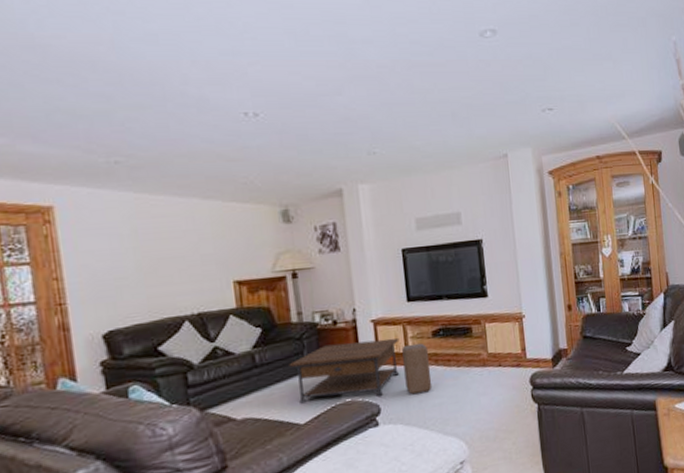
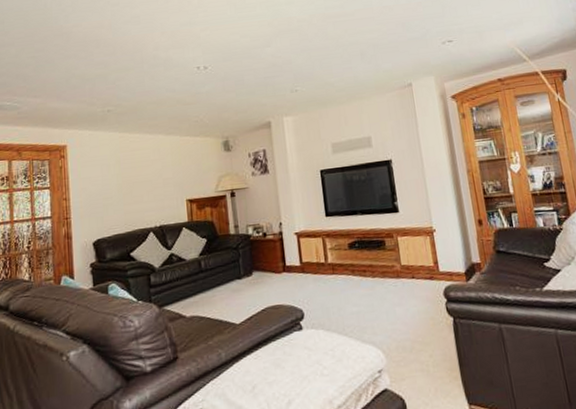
coffee table: present [289,338,400,404] -> none [227,249,320,306]
stool: present [402,343,433,395] -> none [322,254,350,302]

